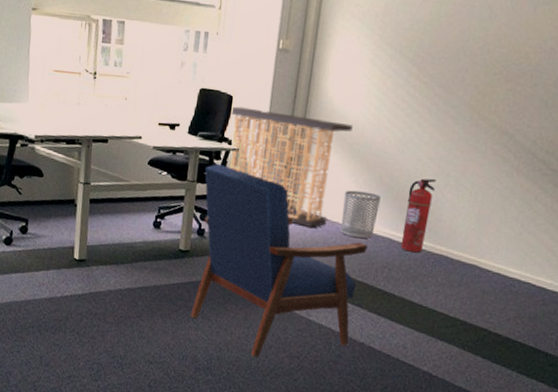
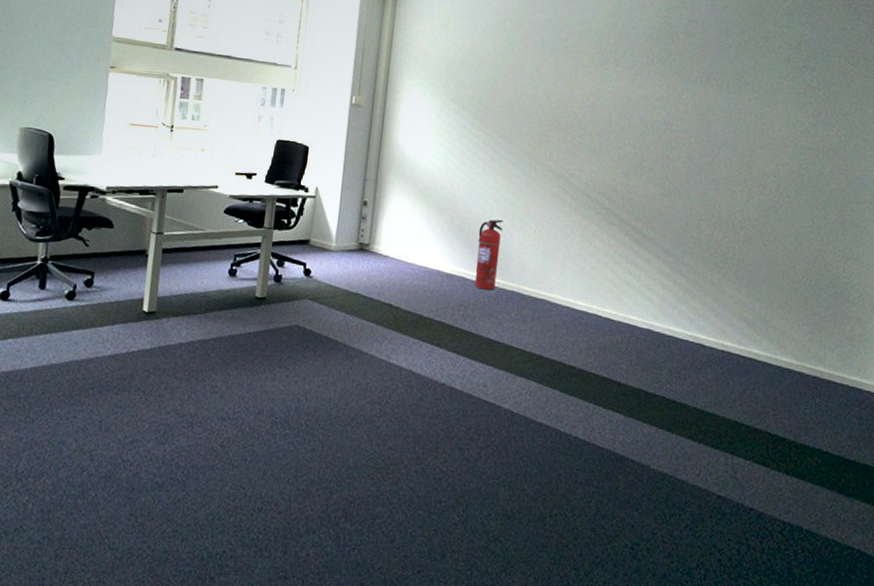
armchair: present [190,163,368,357] -> none [266,210,444,405]
console table: present [229,106,353,227] -> none [305,156,423,269]
waste bin: present [341,190,381,239] -> none [416,232,453,279]

